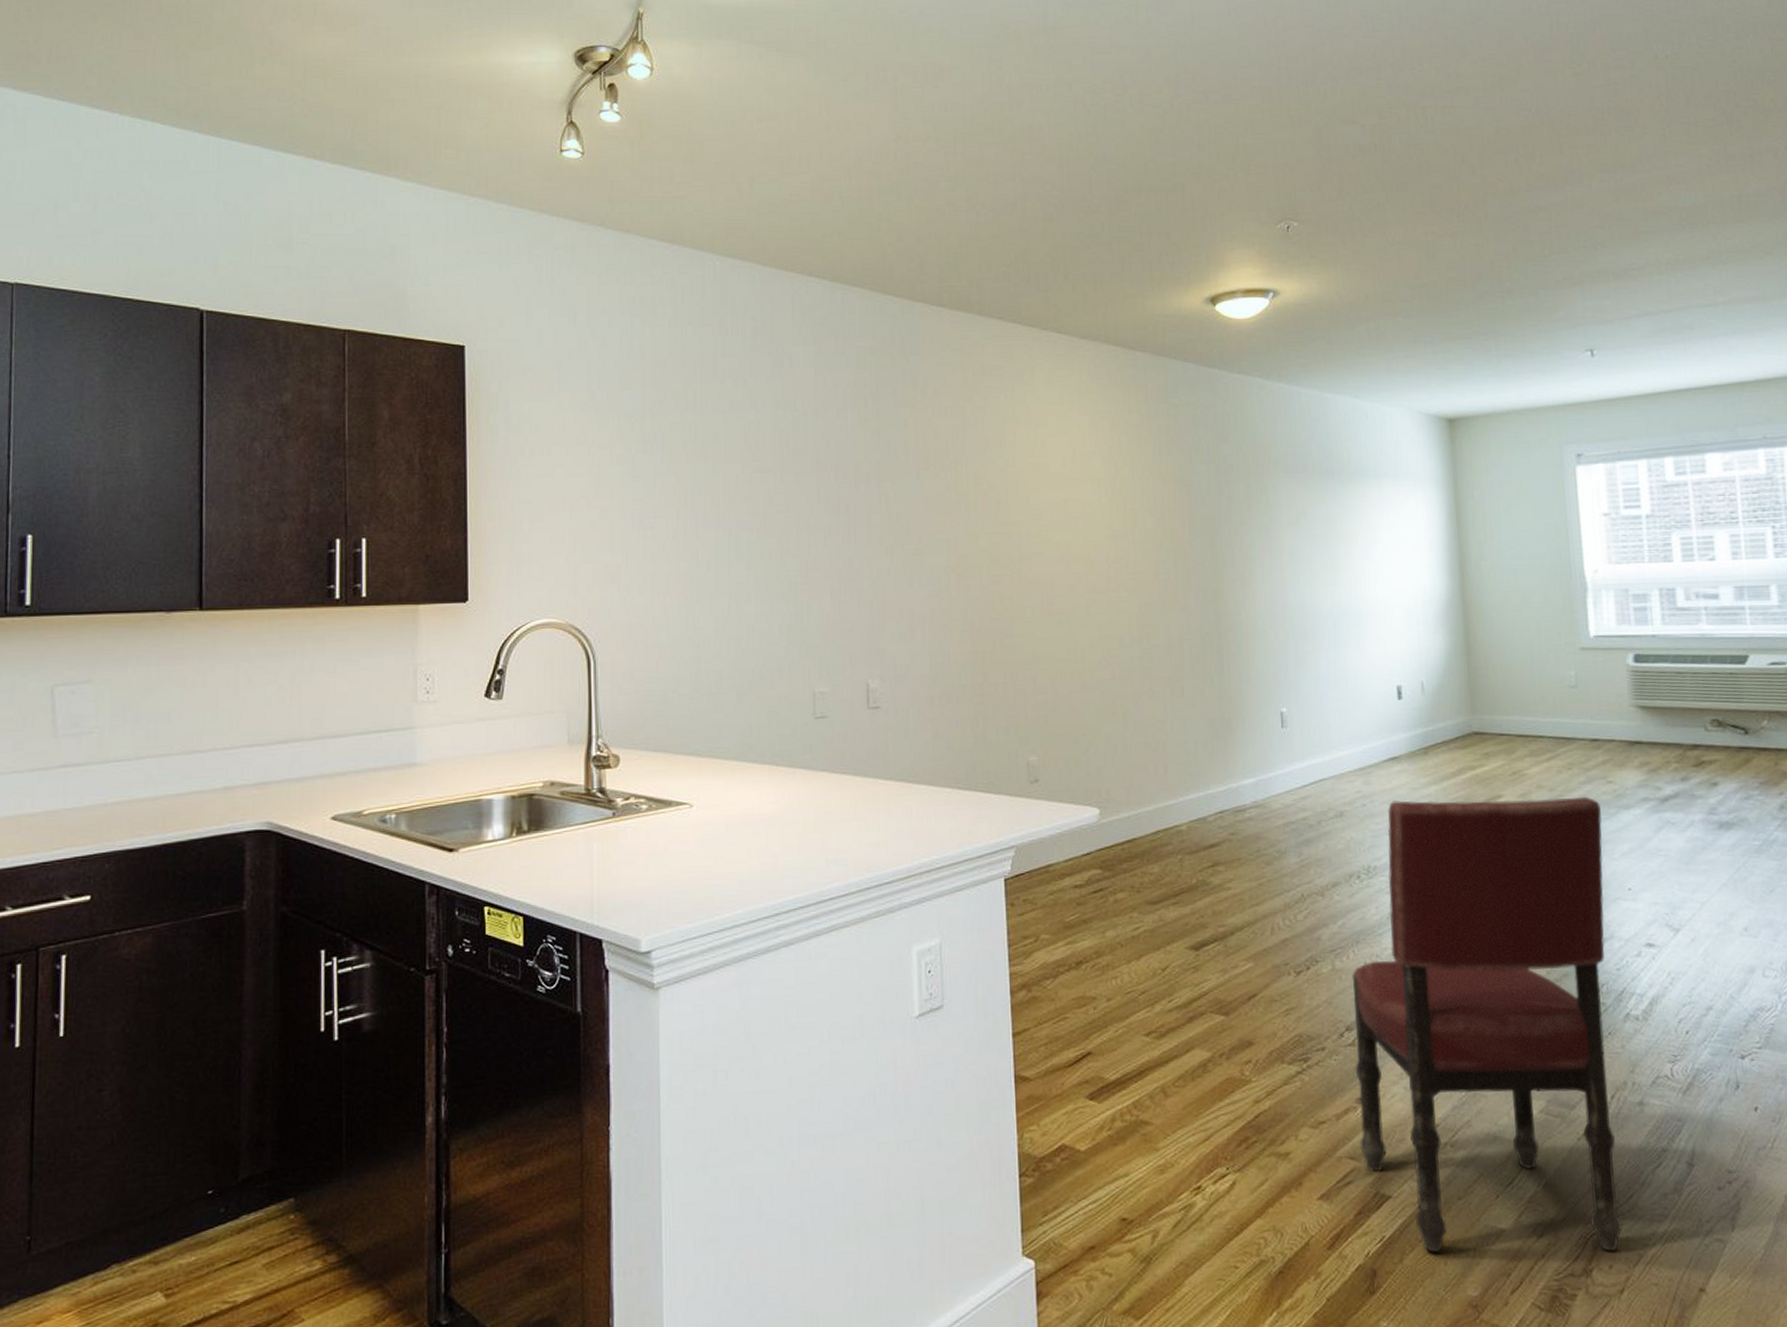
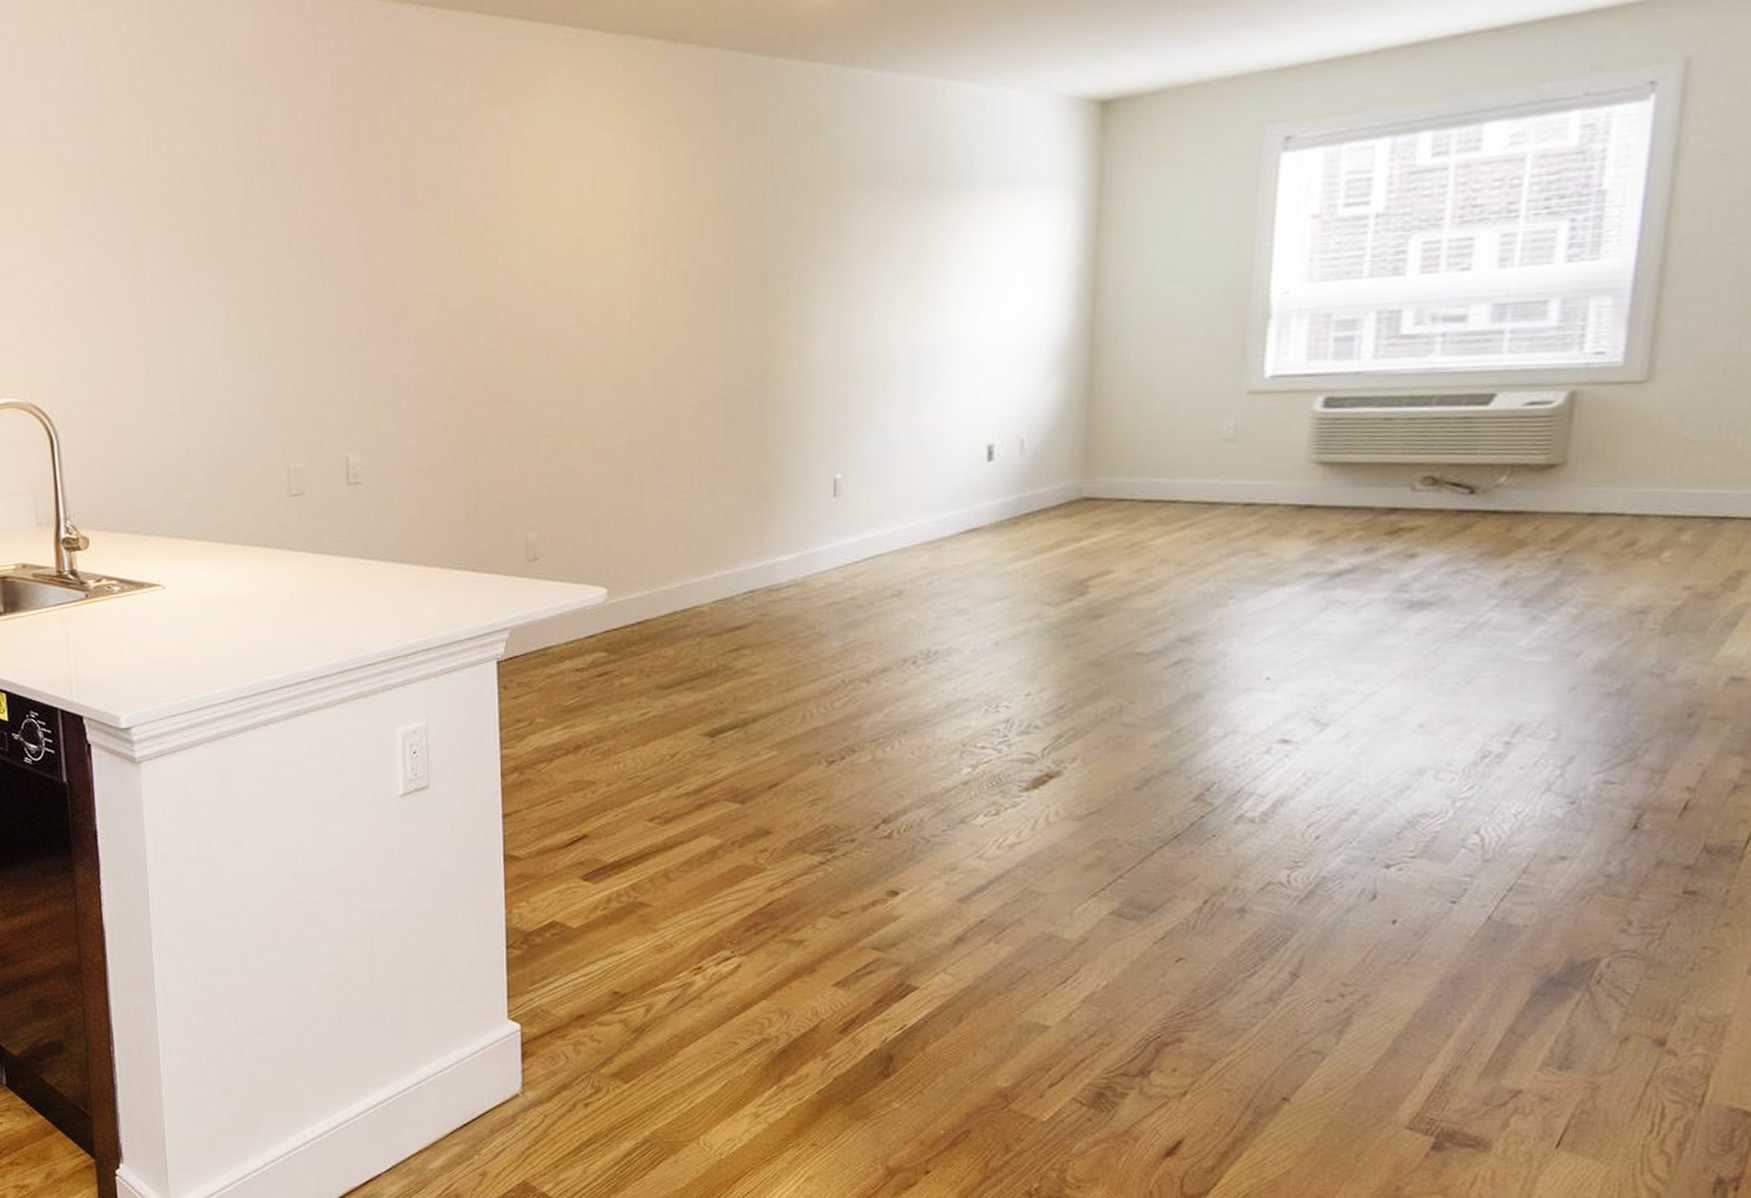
dining chair: present [1351,796,1622,1254] -> none [887,571,1244,1056]

